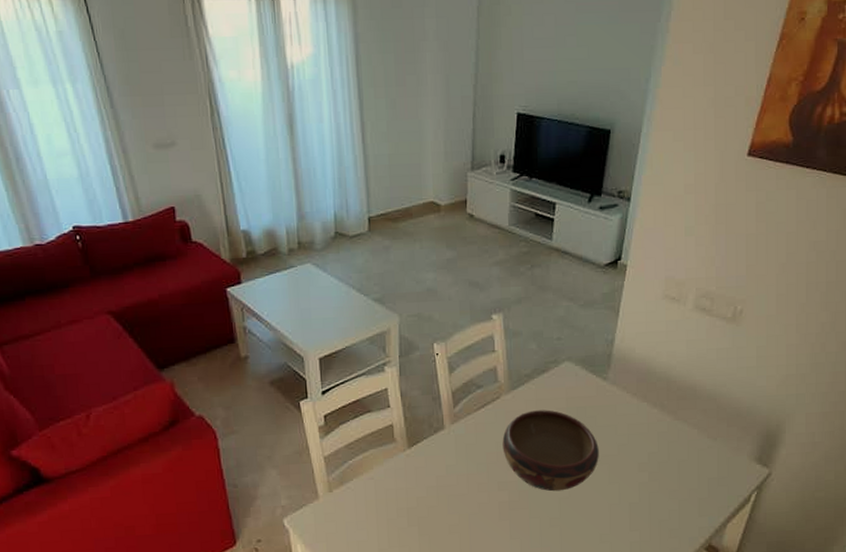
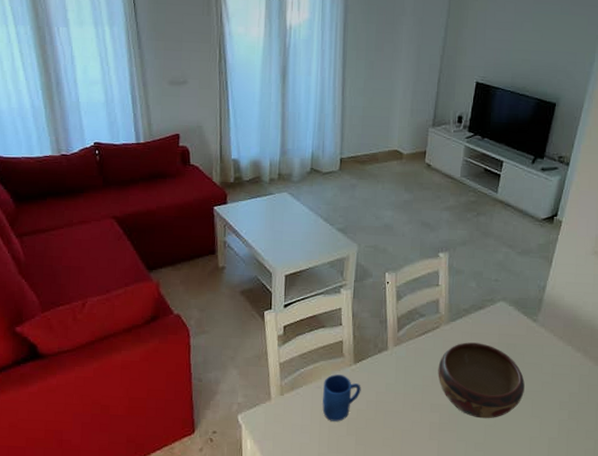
mug: none [376,462,419,514] -> present [322,374,361,422]

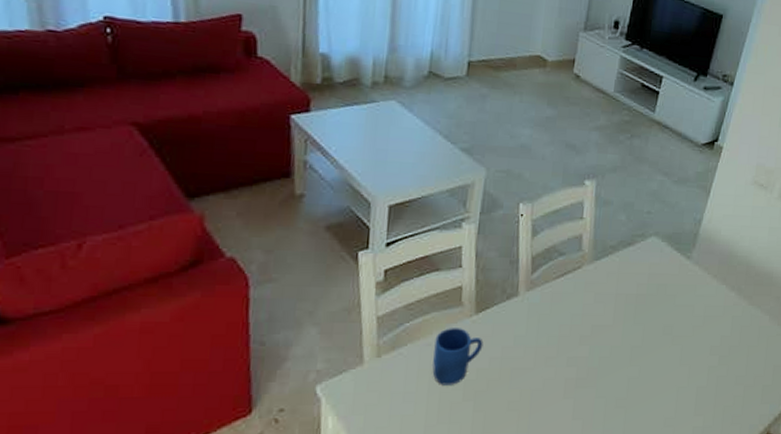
decorative bowl: present [438,342,525,419] -> none [577,284,675,371]

